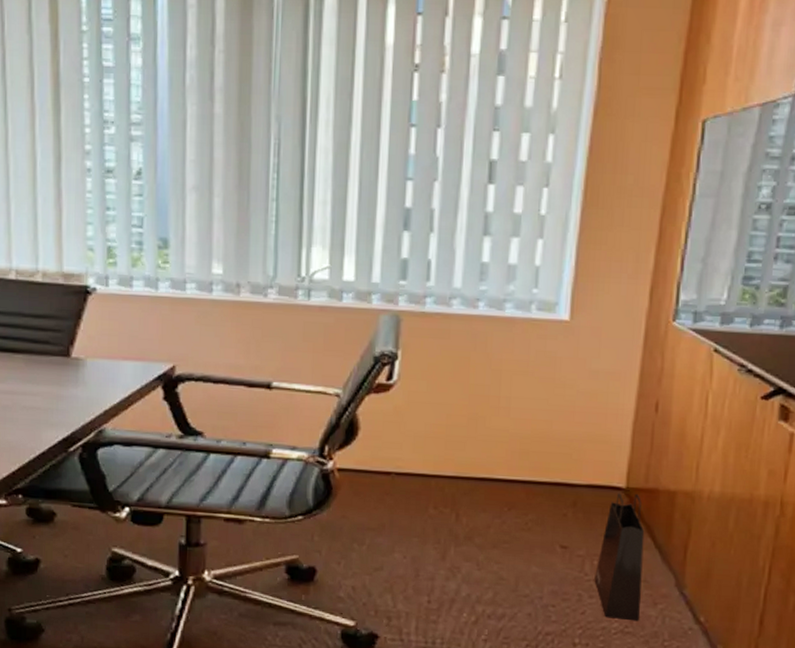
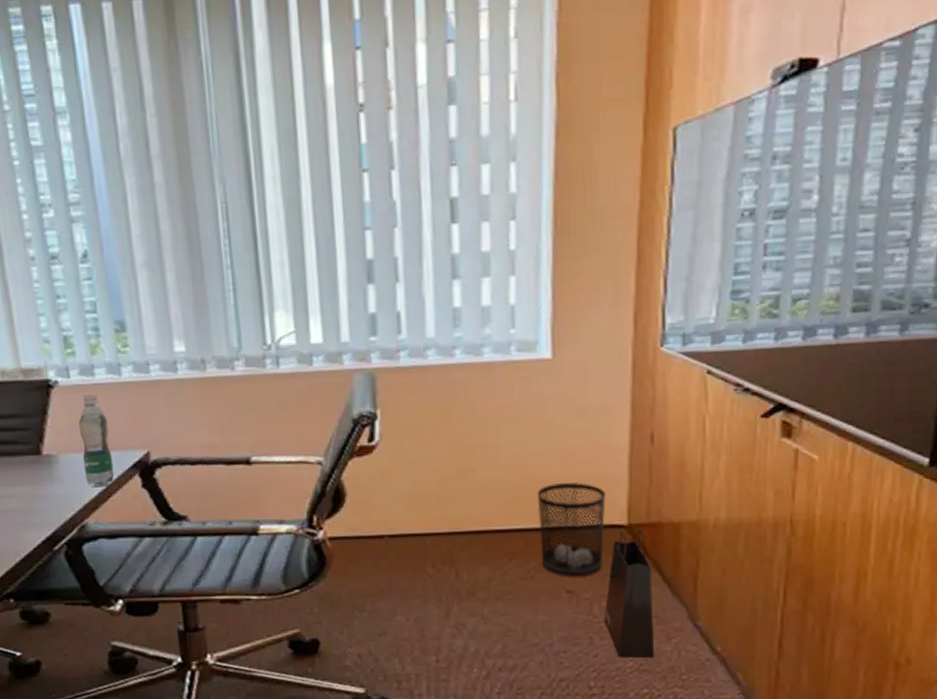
bottle: none [109,302,139,395] -> present [78,392,114,488]
waste bin: none [540,440,608,533] -> present [537,482,606,576]

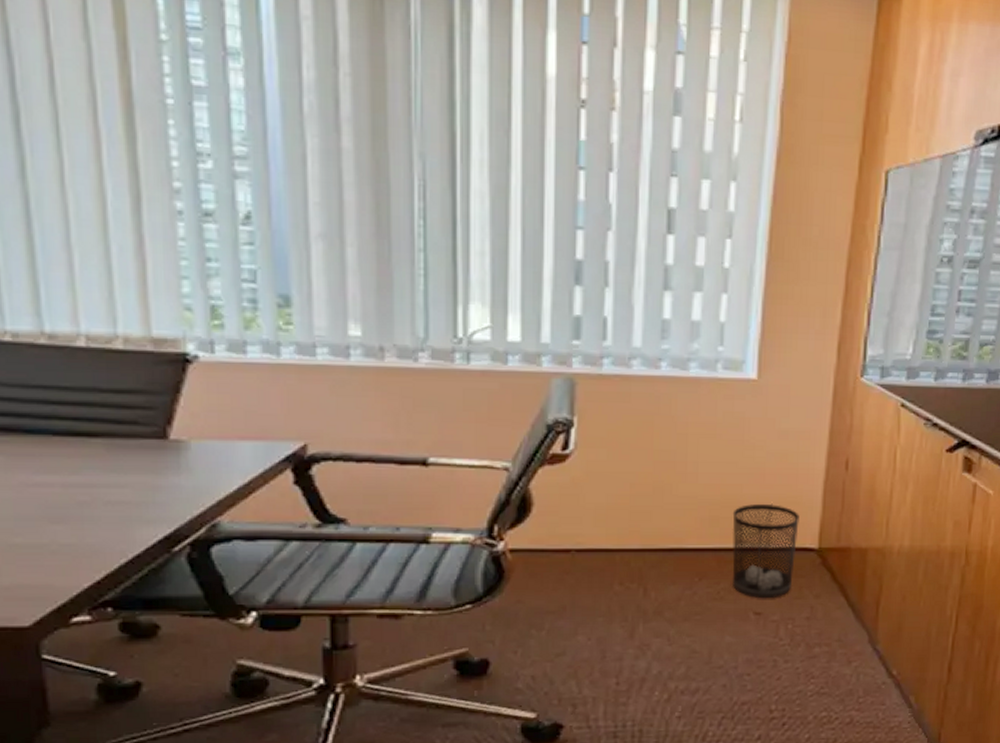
bottle: present [78,392,114,488] -> none [220,371,260,481]
shopping bag: present [604,529,655,658] -> none [789,553,838,682]

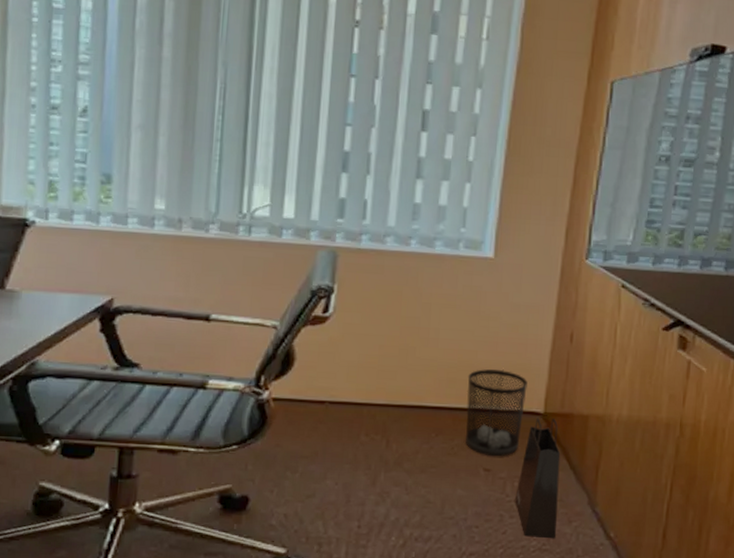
shopping bag: none [789,553,838,682] -> present [515,417,561,539]

